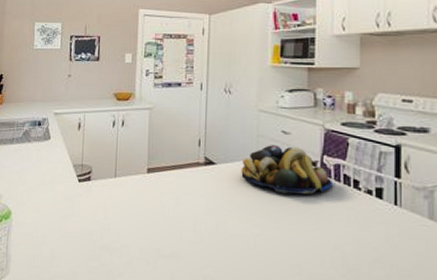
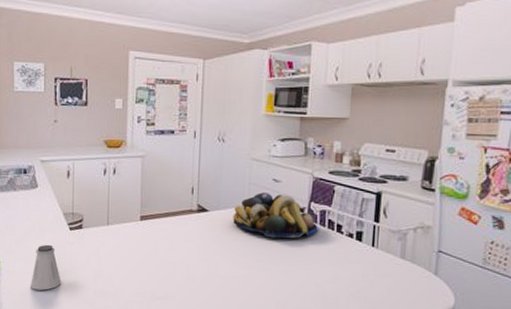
saltshaker: none [39,196,69,244] -> present [31,244,61,291]

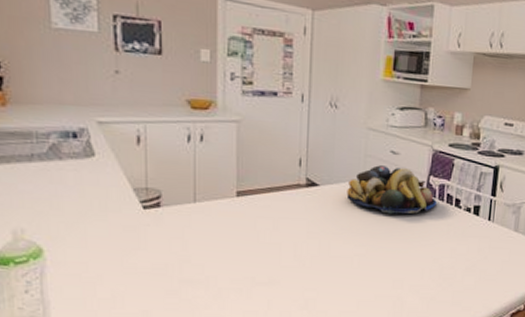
saltshaker: present [31,244,61,291] -> none [90,227,134,283]

